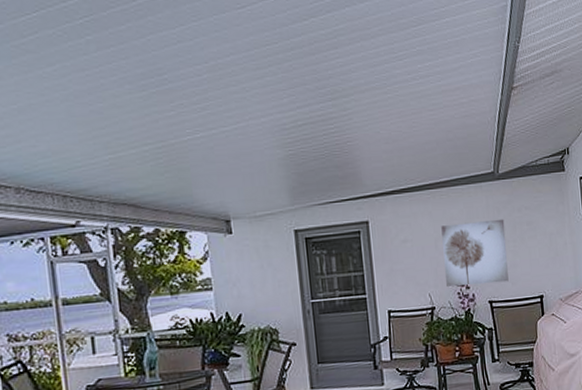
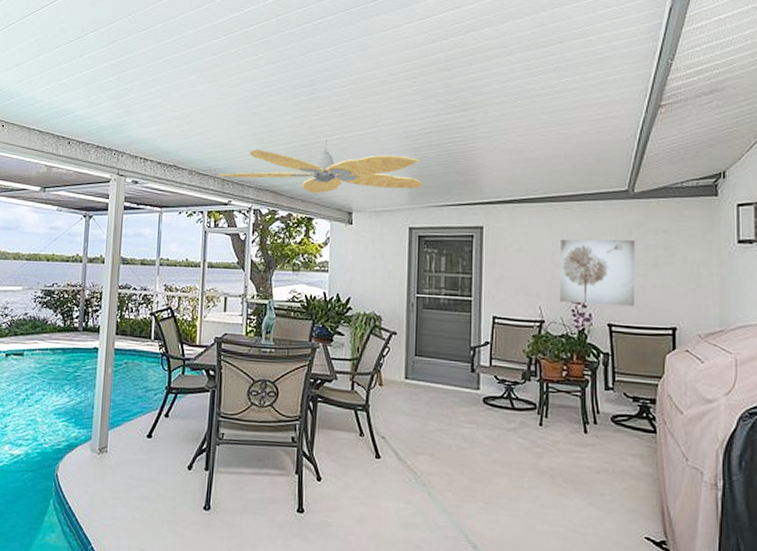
ceiling fan: none [55,136,303,203] -> present [217,138,423,194]

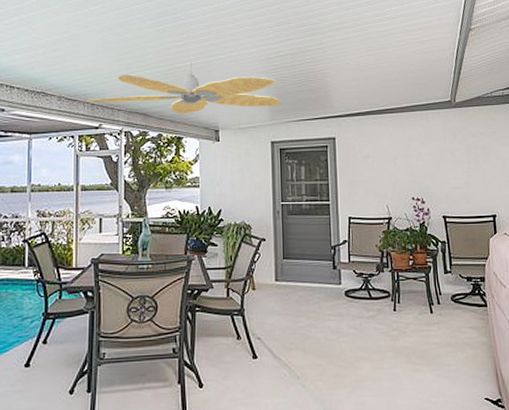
wall art: present [559,239,636,307] -> none [400,142,462,201]

